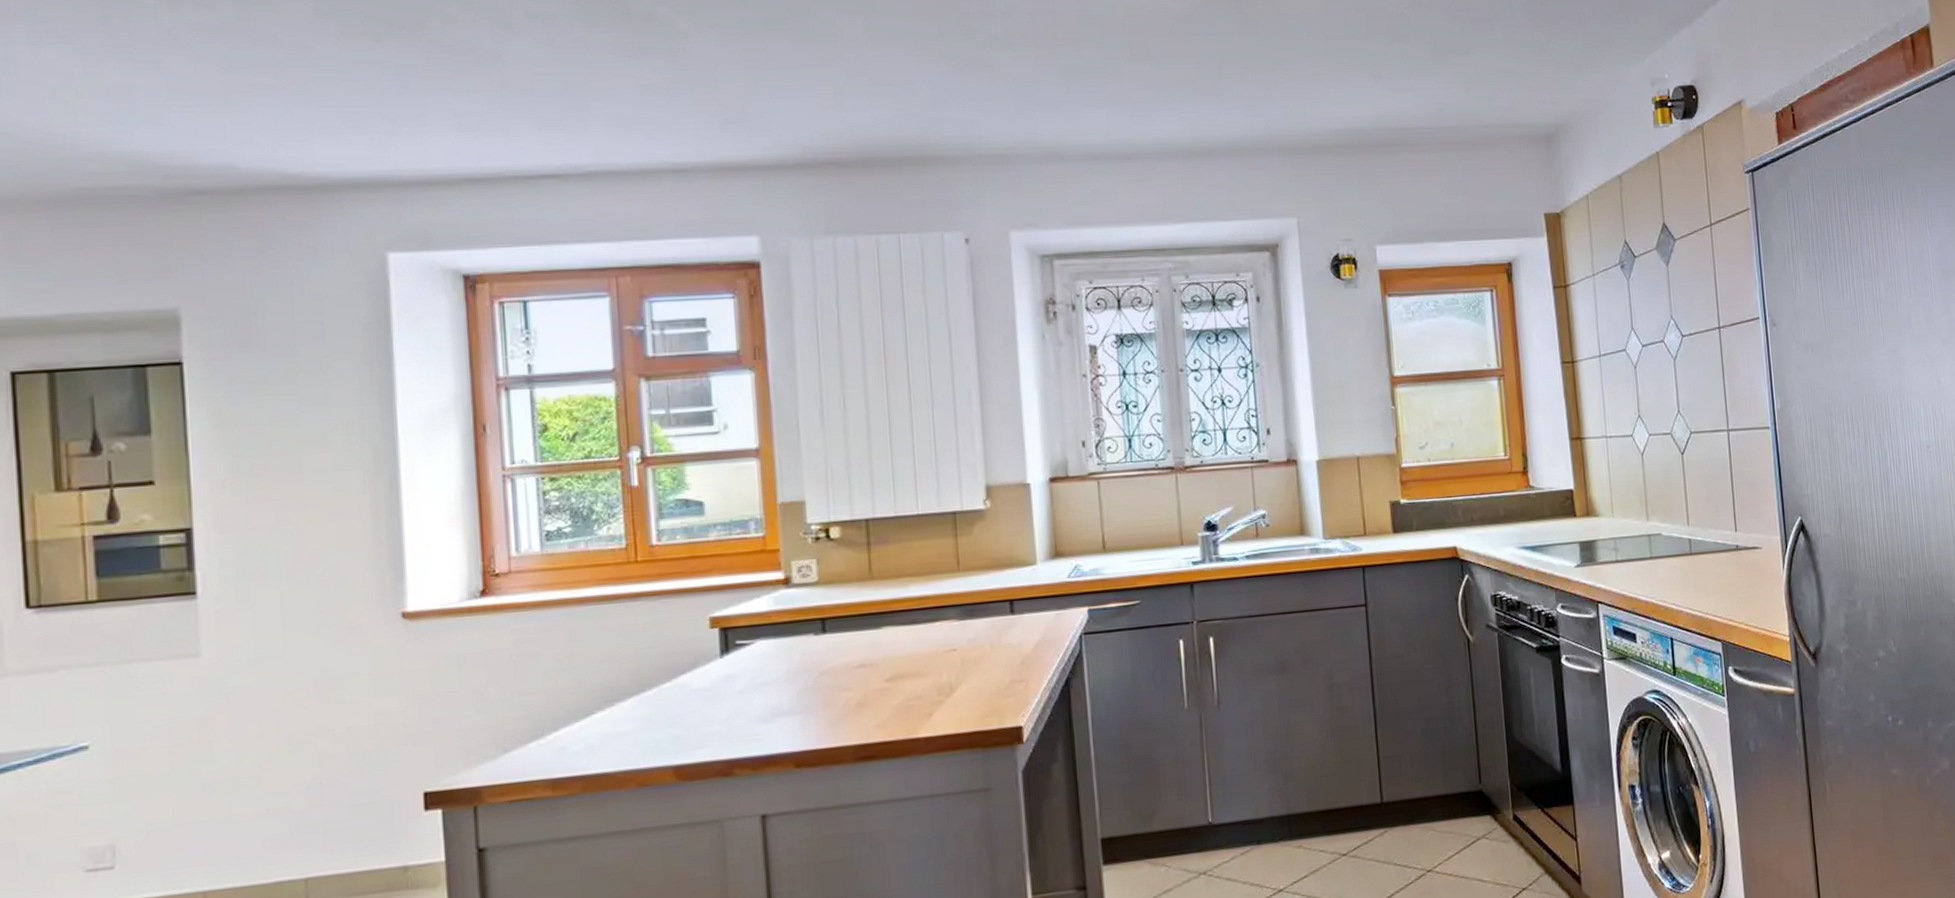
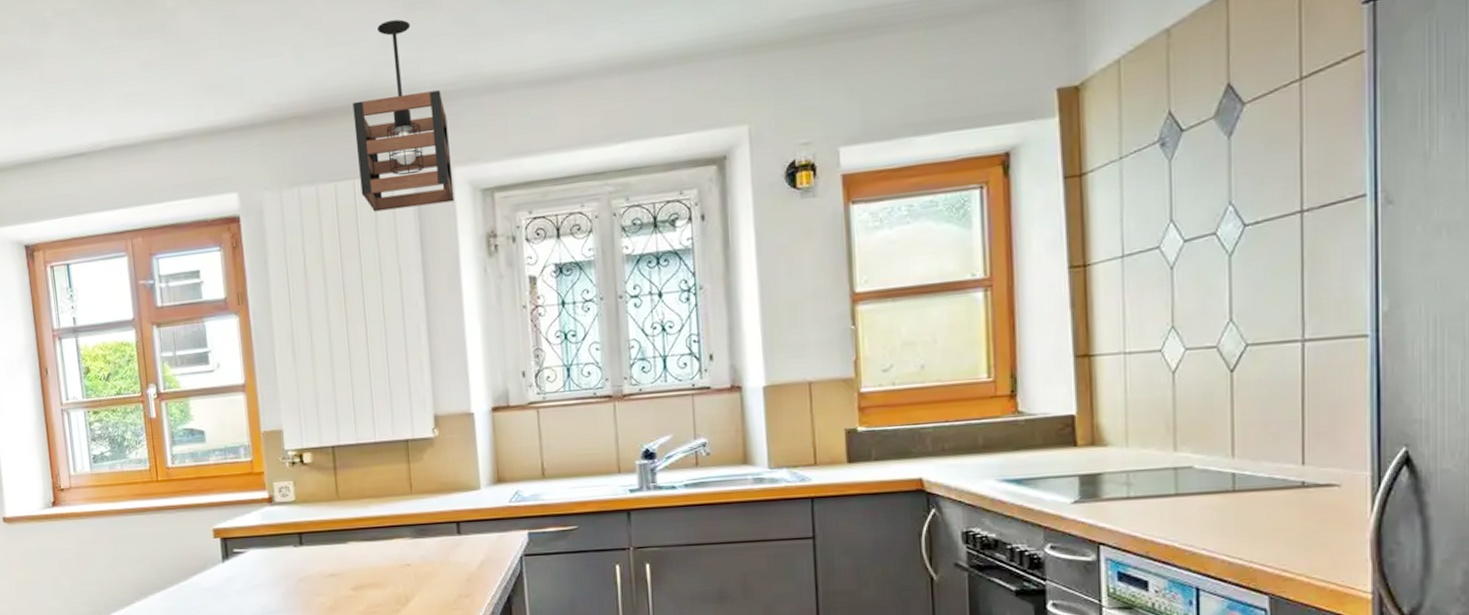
pendant light: none [899,77,1011,269] -> present [352,19,455,212]

